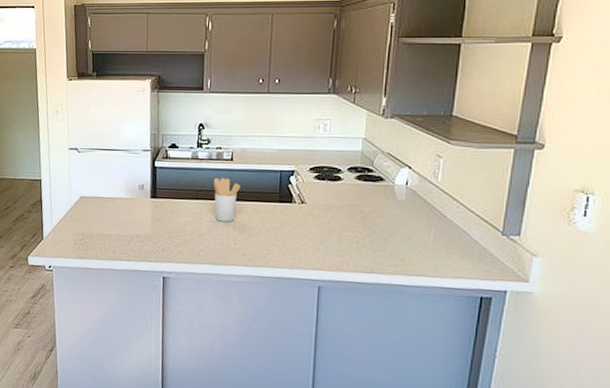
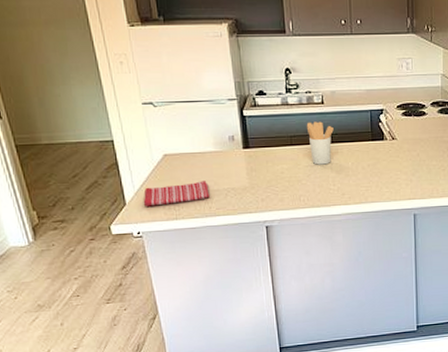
dish towel: none [57,225,116,244] -> present [143,181,210,207]

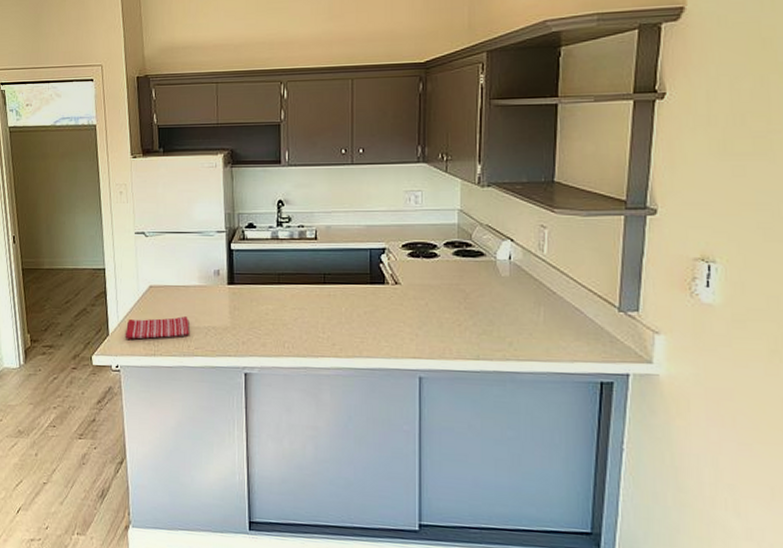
utensil holder: present [306,121,334,165] -> none [296,259,327,308]

